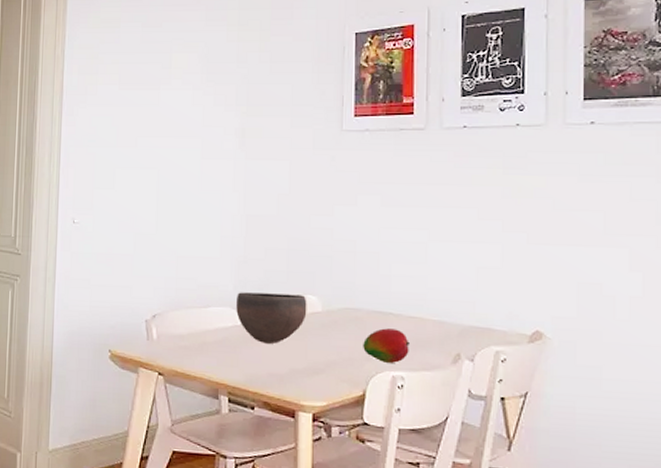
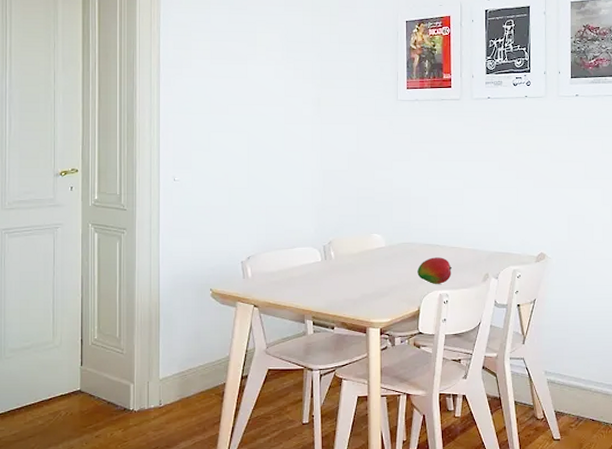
bowl: present [236,292,307,344] -> none [317,234,374,275]

